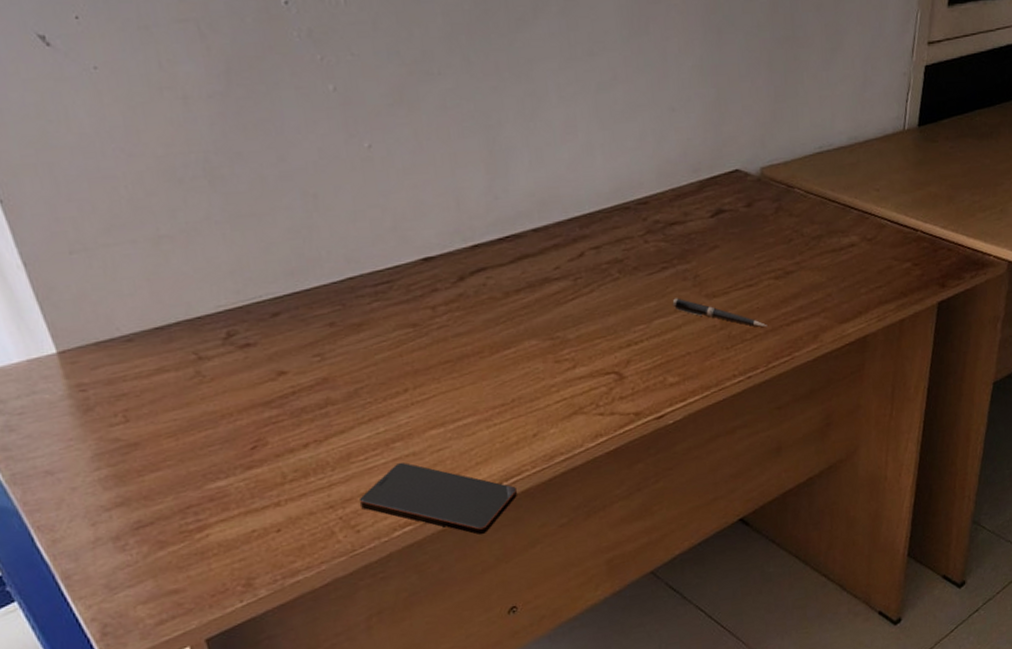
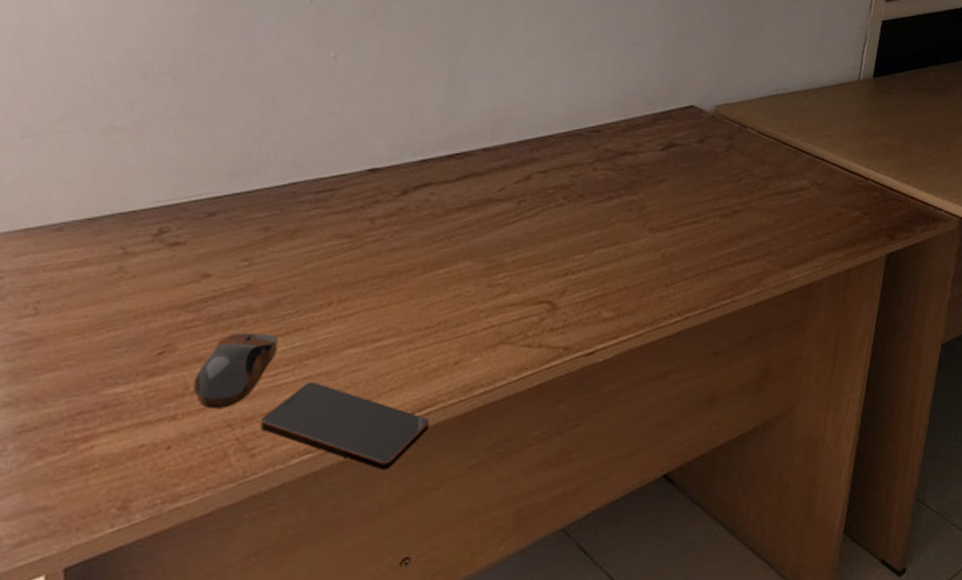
computer mouse: none [290,422,364,494] -> present [193,332,279,409]
pen: present [672,298,768,328] -> none [615,229,710,267]

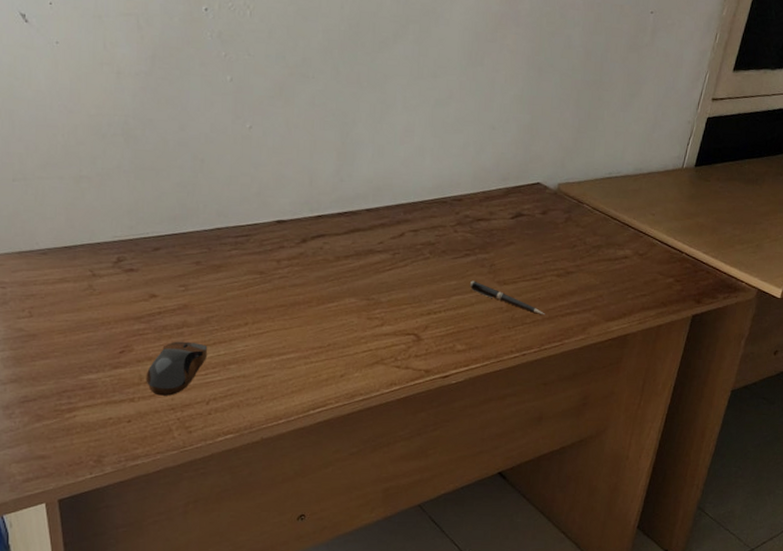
phone: present [261,382,430,471] -> none [196,382,321,451]
pen: none [615,229,710,267] -> present [469,280,545,315]

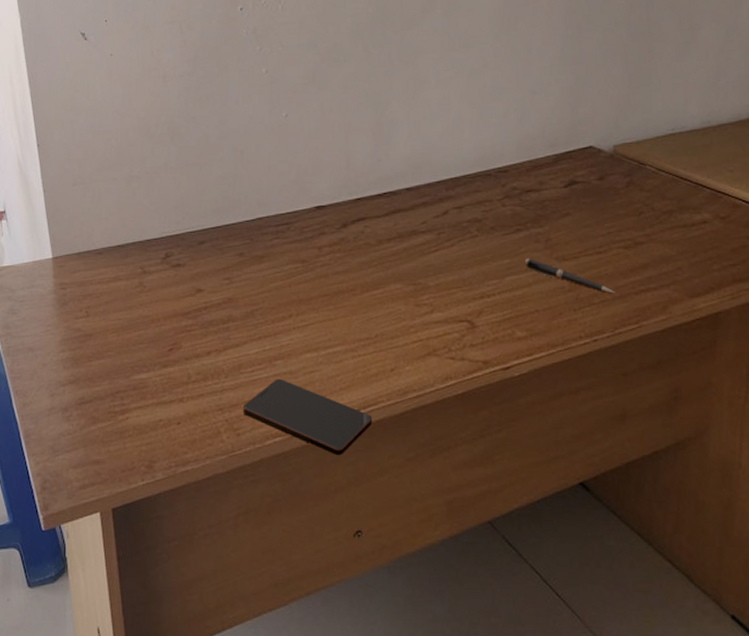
computer mouse: present [146,341,208,396] -> none [194,337,253,395]
phone: none [196,382,321,451] -> present [244,379,373,456]

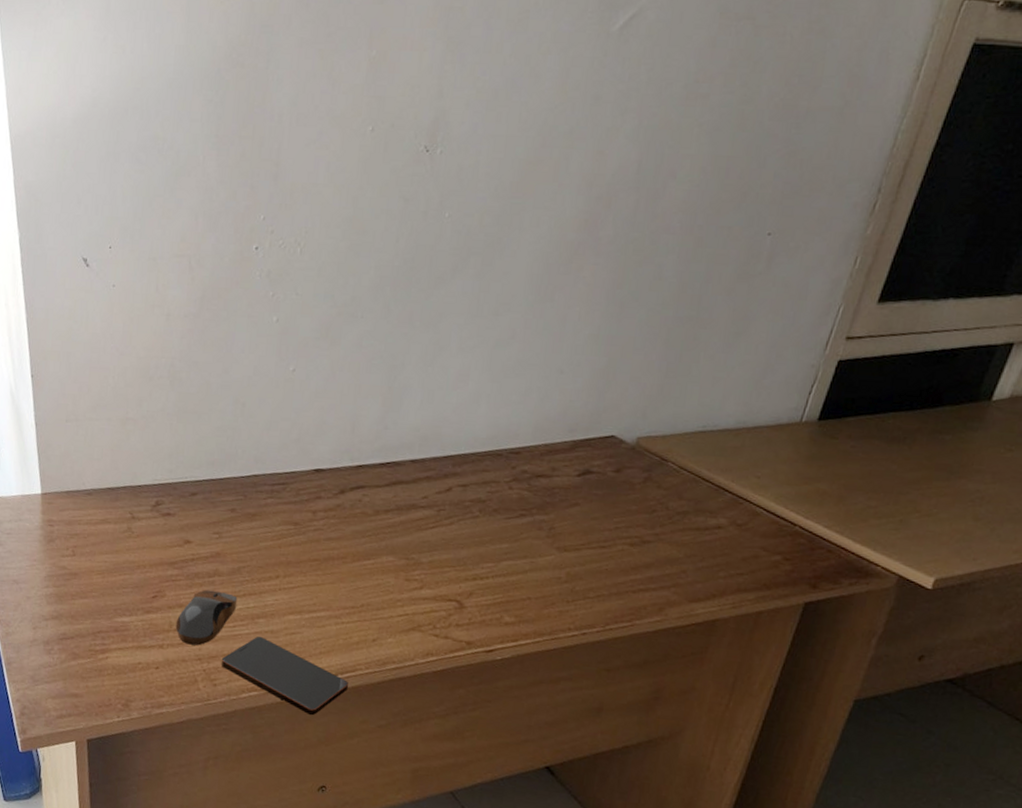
computer mouse: none [194,337,253,395] -> present [175,589,238,646]
pen: present [524,258,615,294] -> none [523,545,613,590]

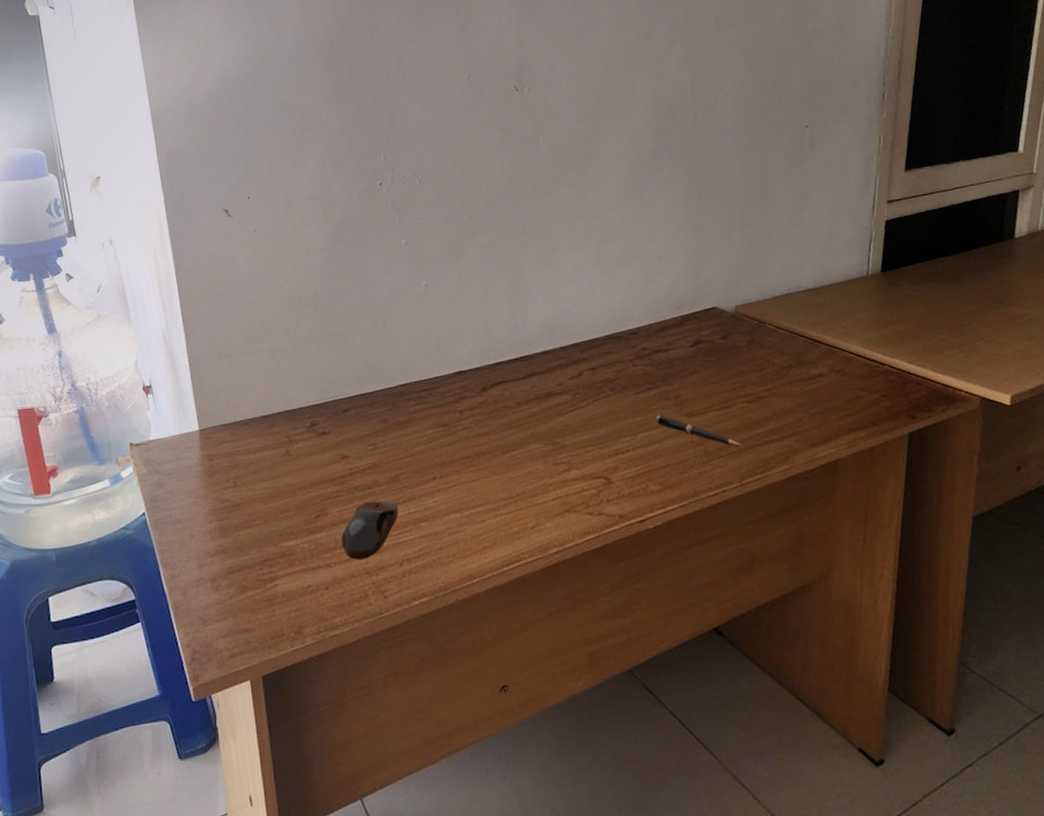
phone: present [222,636,349,716] -> none [390,541,516,614]
pen: none [523,545,613,590] -> present [655,415,741,446]

